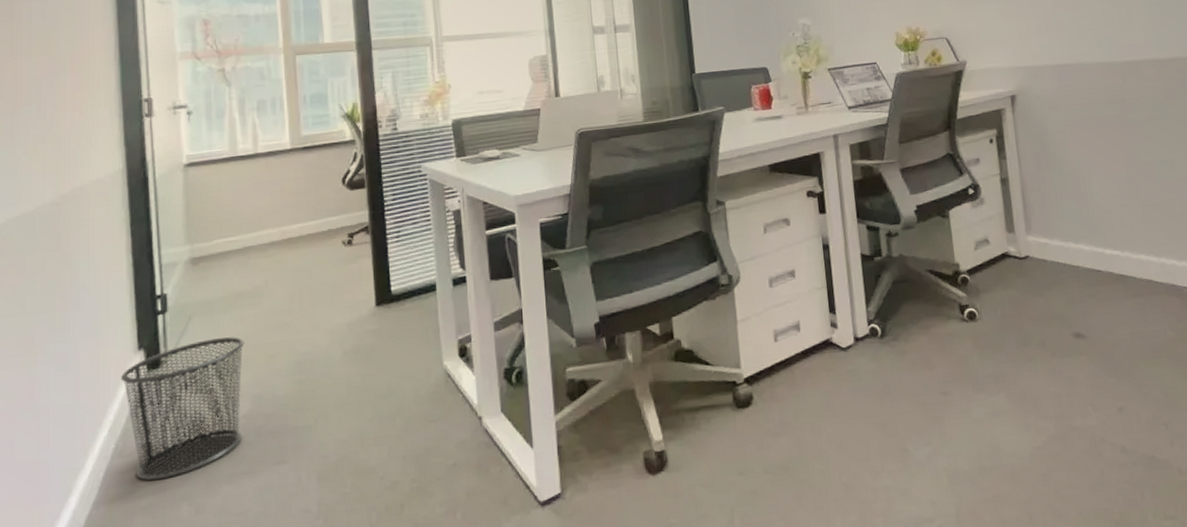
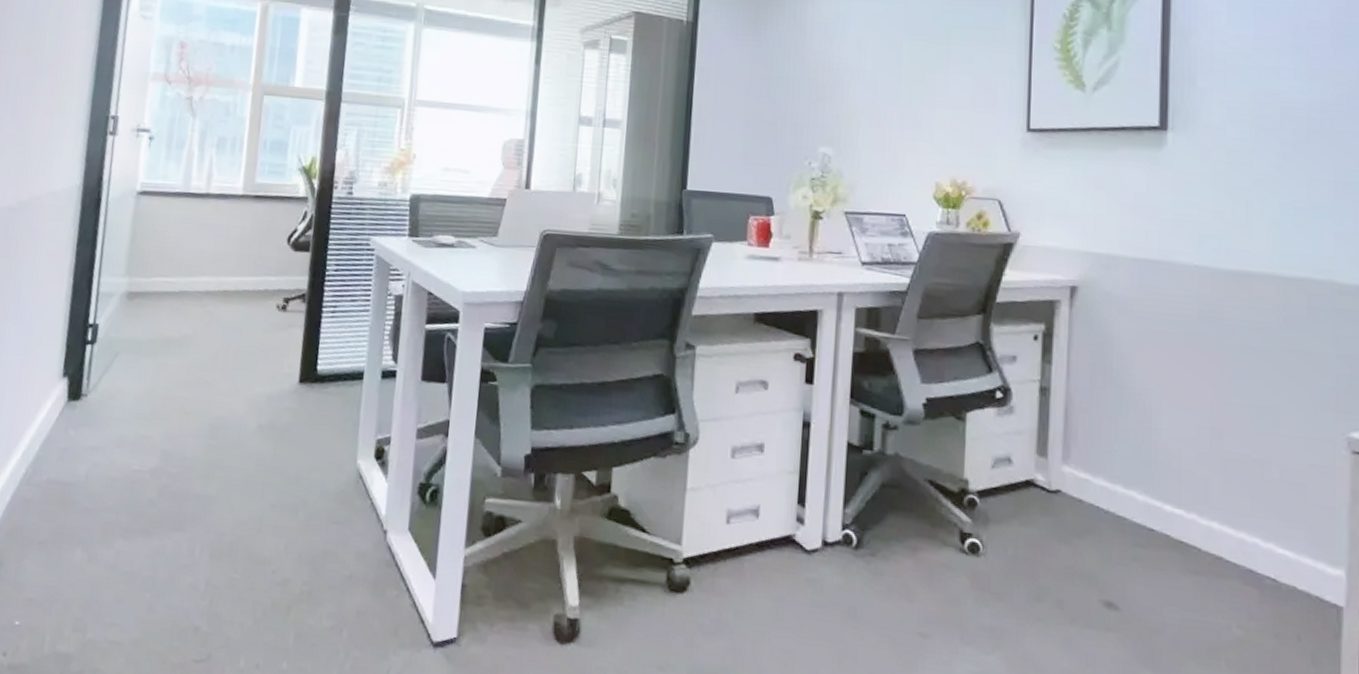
waste bin: present [120,337,245,481] -> none [39,381,164,518]

